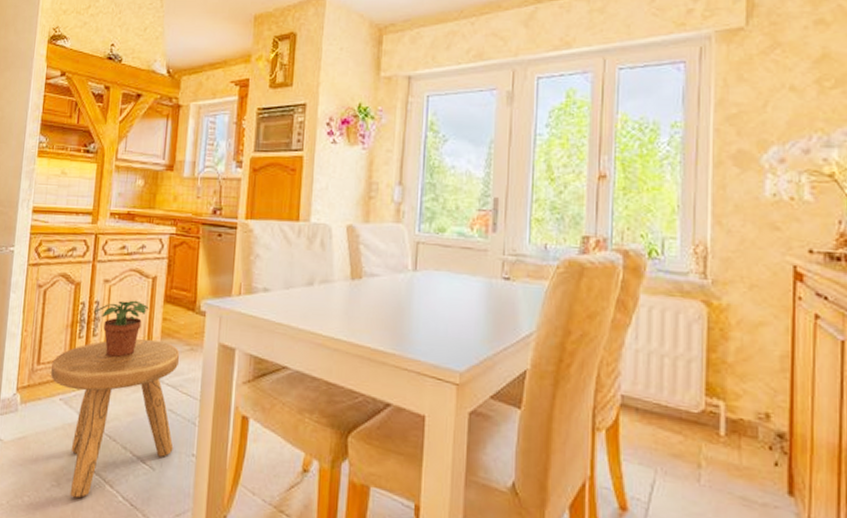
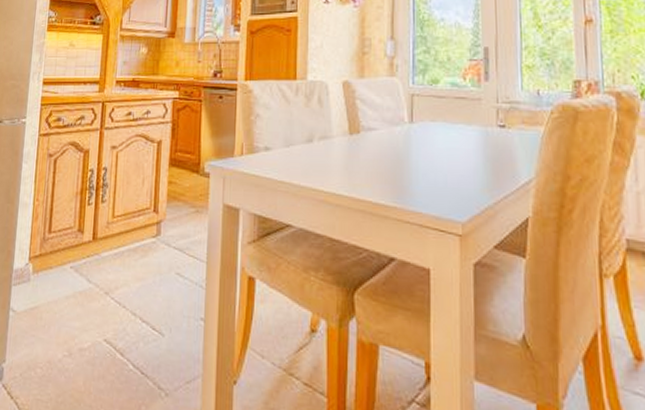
stool: present [51,339,179,498] -> none [62,203,185,368]
potted plant: present [94,300,149,358] -> none [103,165,155,223]

